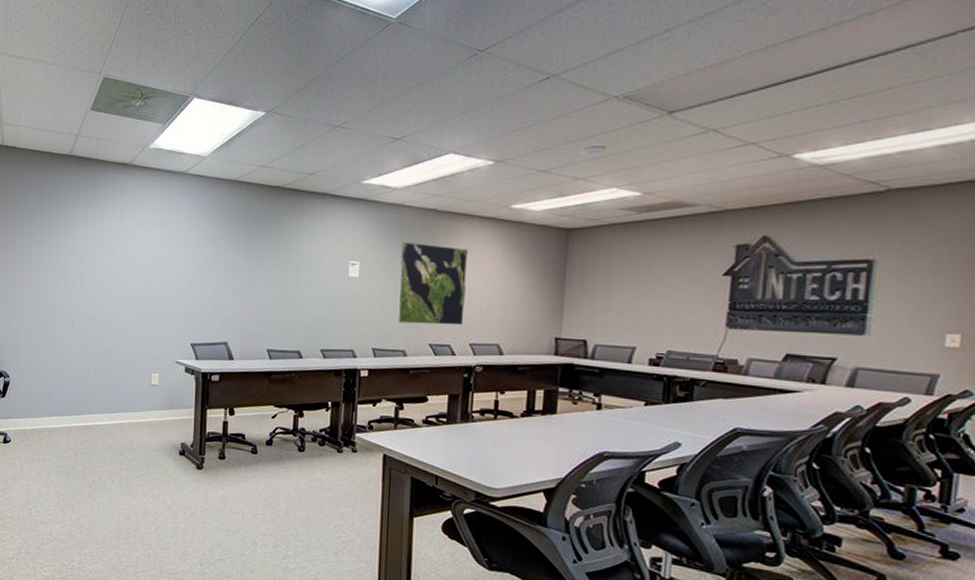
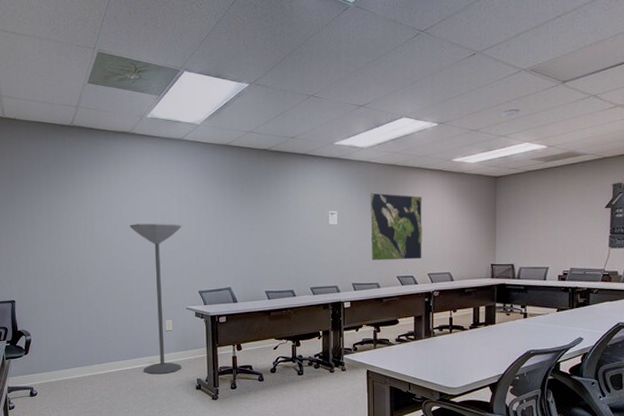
floor lamp: none [121,264,178,433] -> present [129,223,182,374]

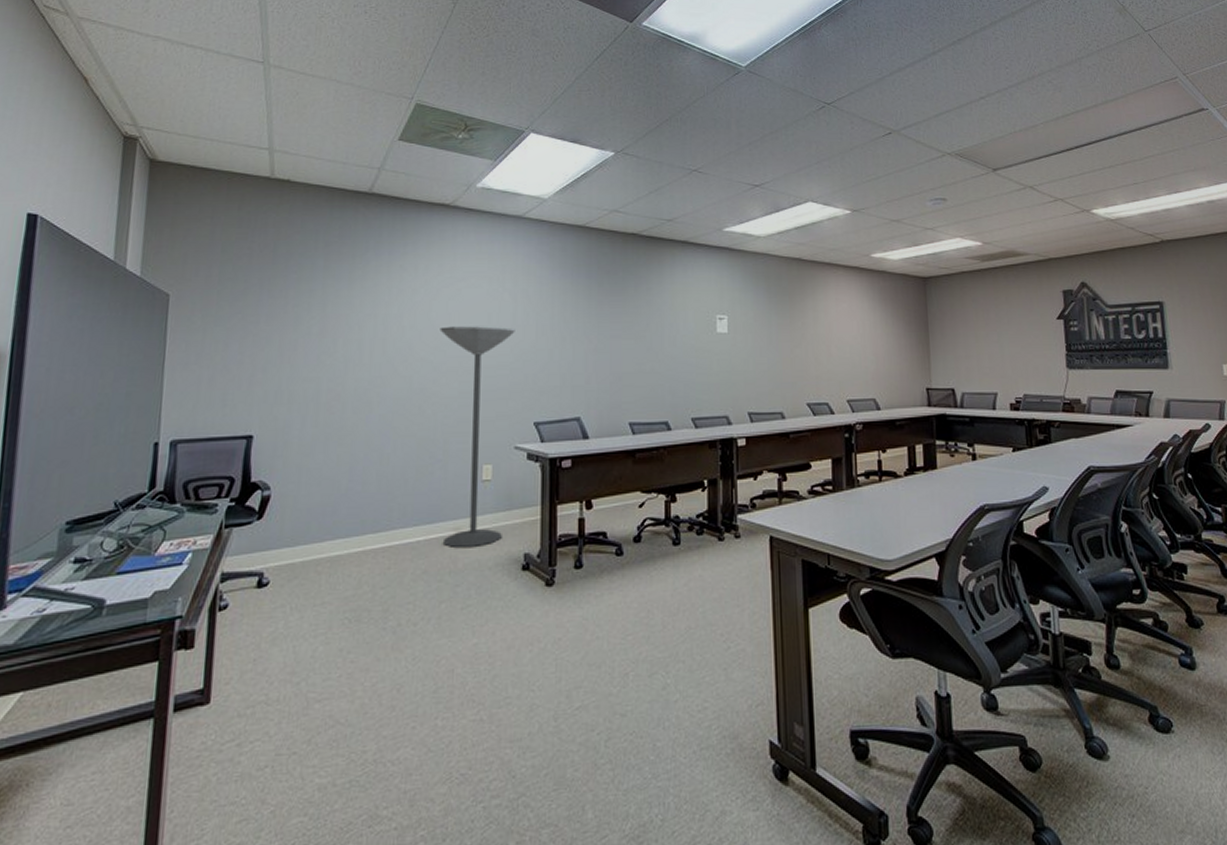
world map: present [370,192,422,261] -> none [769,293,839,382]

